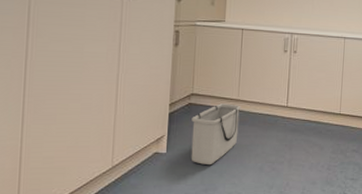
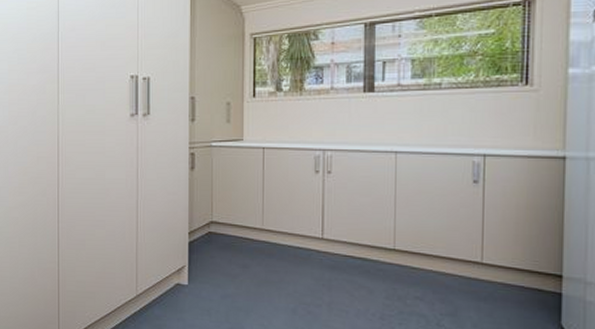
storage bin: present [191,103,241,164] -> none [212,233,267,301]

